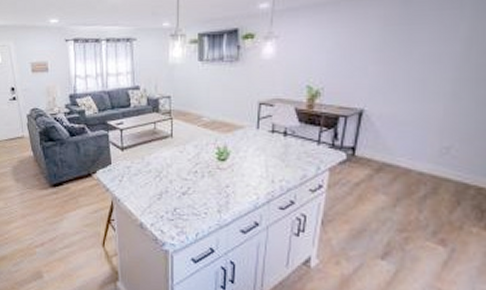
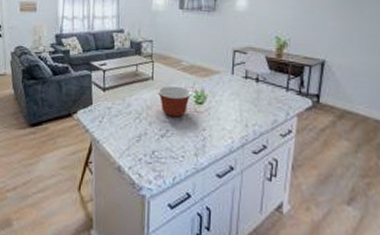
mixing bowl: none [177,143,214,175] -> present [157,85,192,117]

